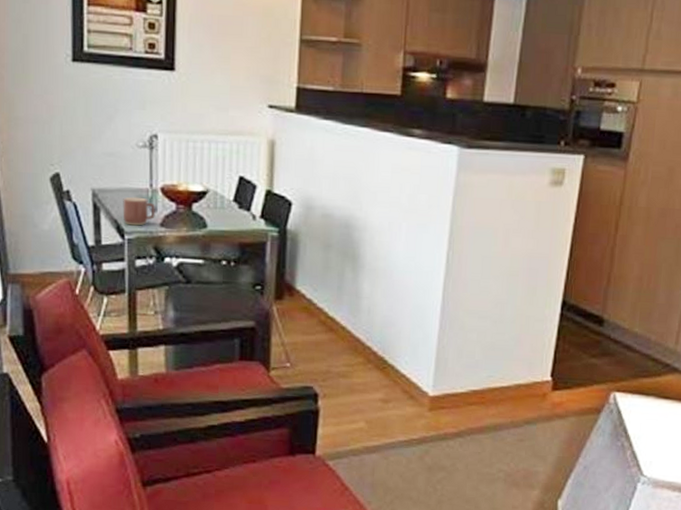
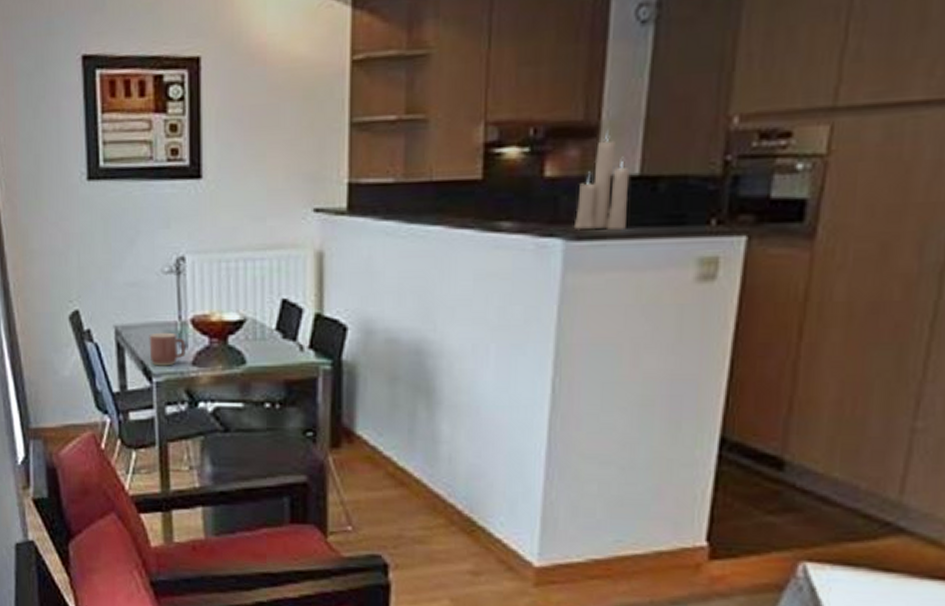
candle: none [466,68,507,143] -> present [573,130,630,231]

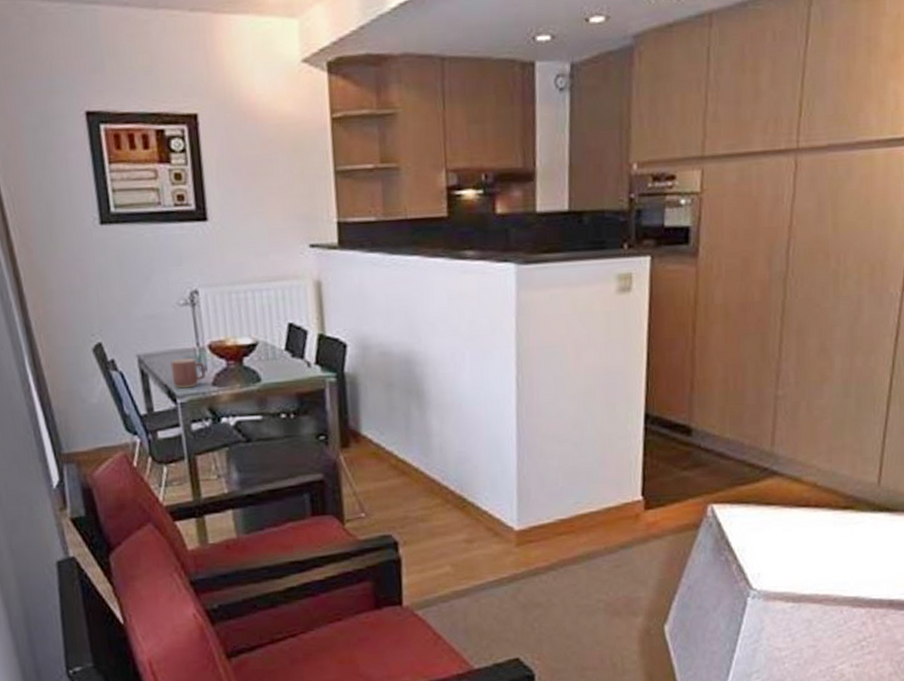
candle: present [573,130,630,231] -> none [522,175,562,256]

